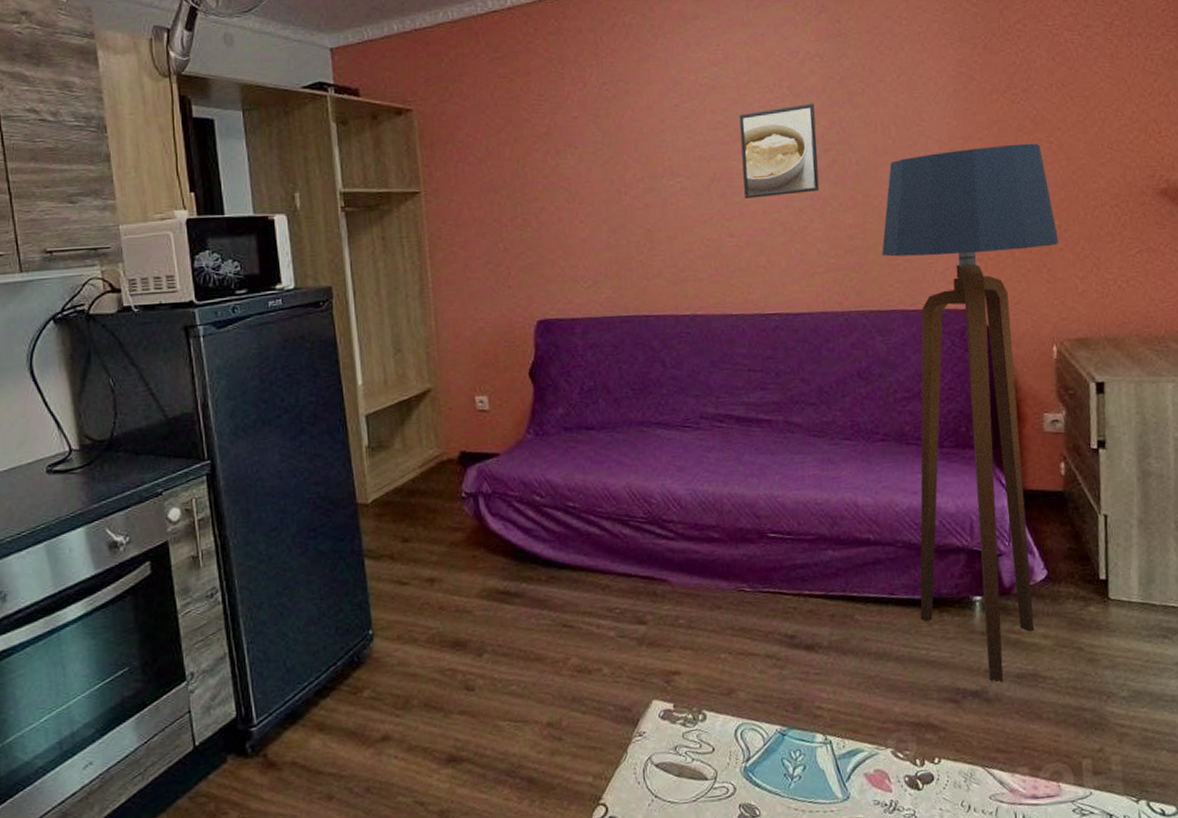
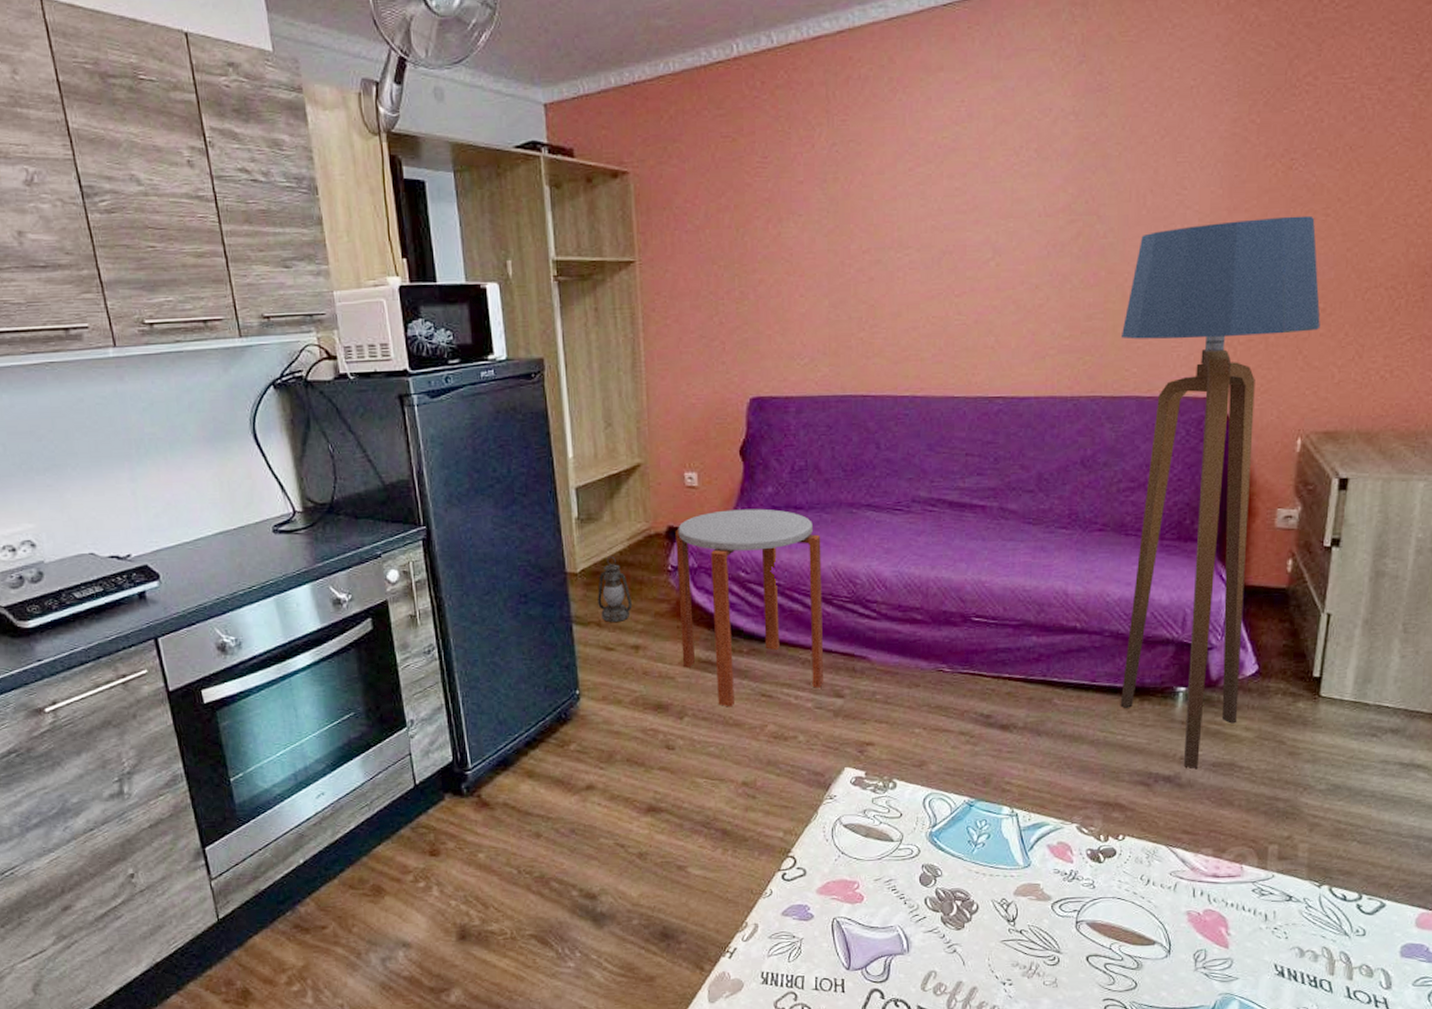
lantern: none [390,484,426,555] -> present [598,556,632,622]
side table: none [468,430,626,641] -> present [675,508,824,707]
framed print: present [739,103,820,199] -> none [976,167,1063,273]

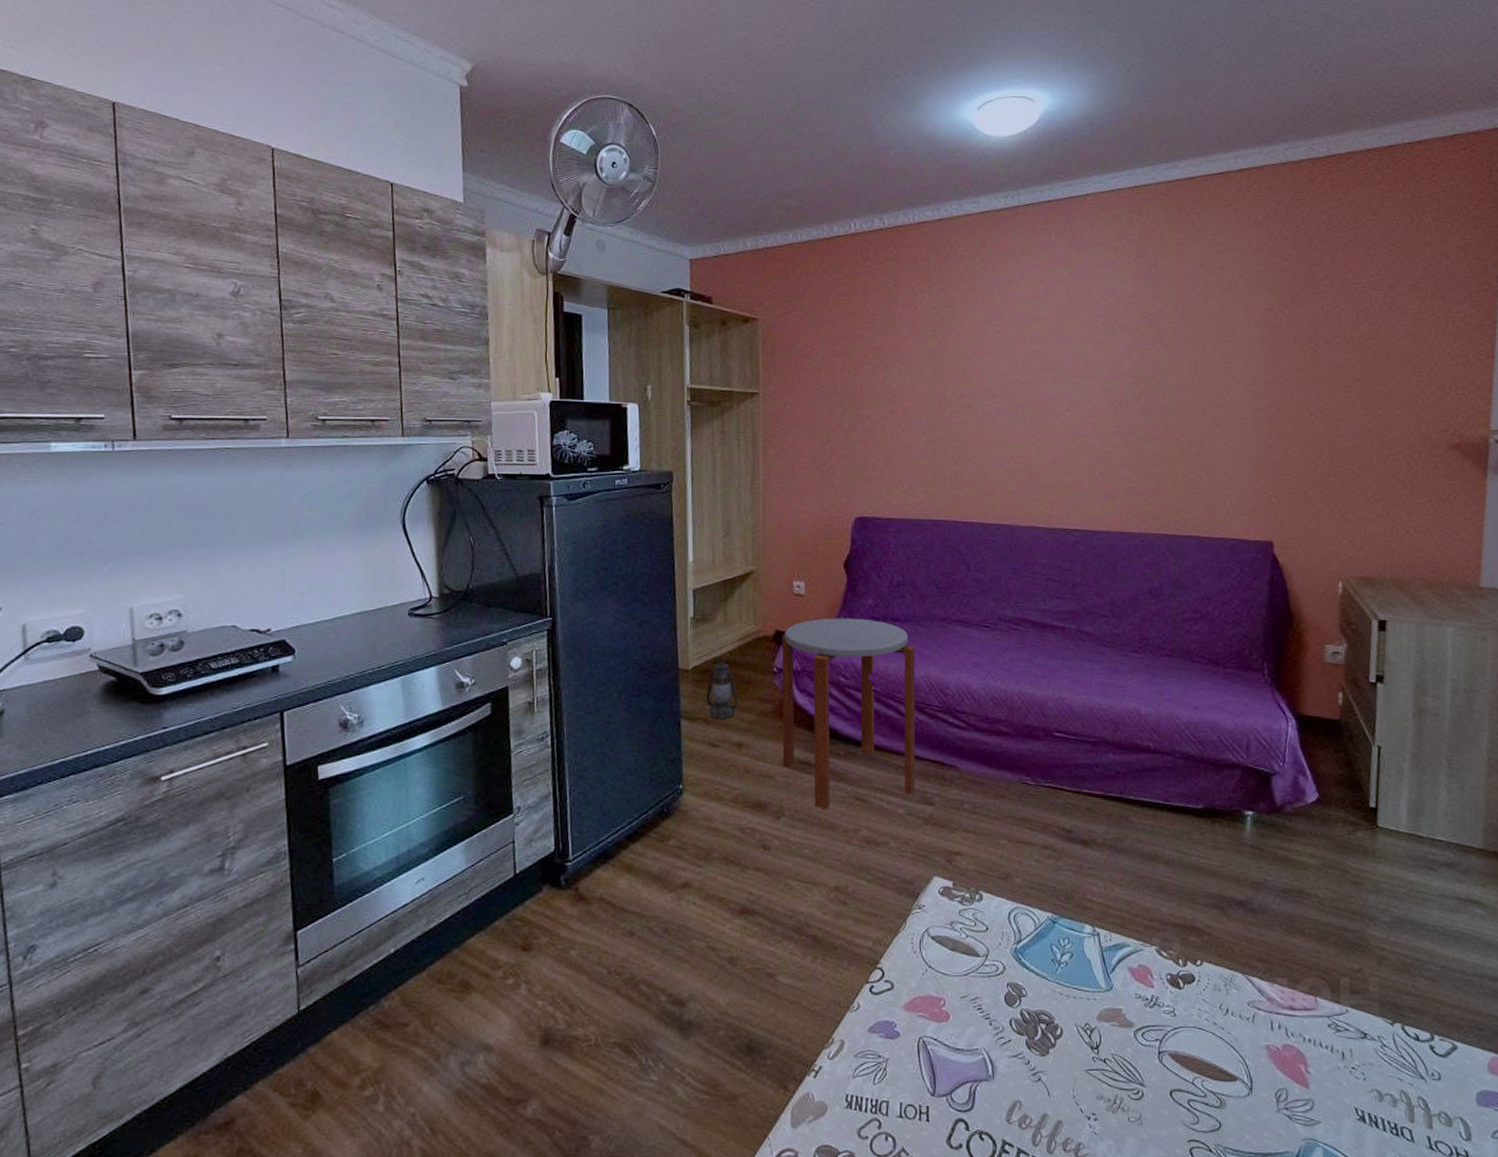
floor lamp: present [1120,215,1321,768] -> none [1181,390,1351,894]

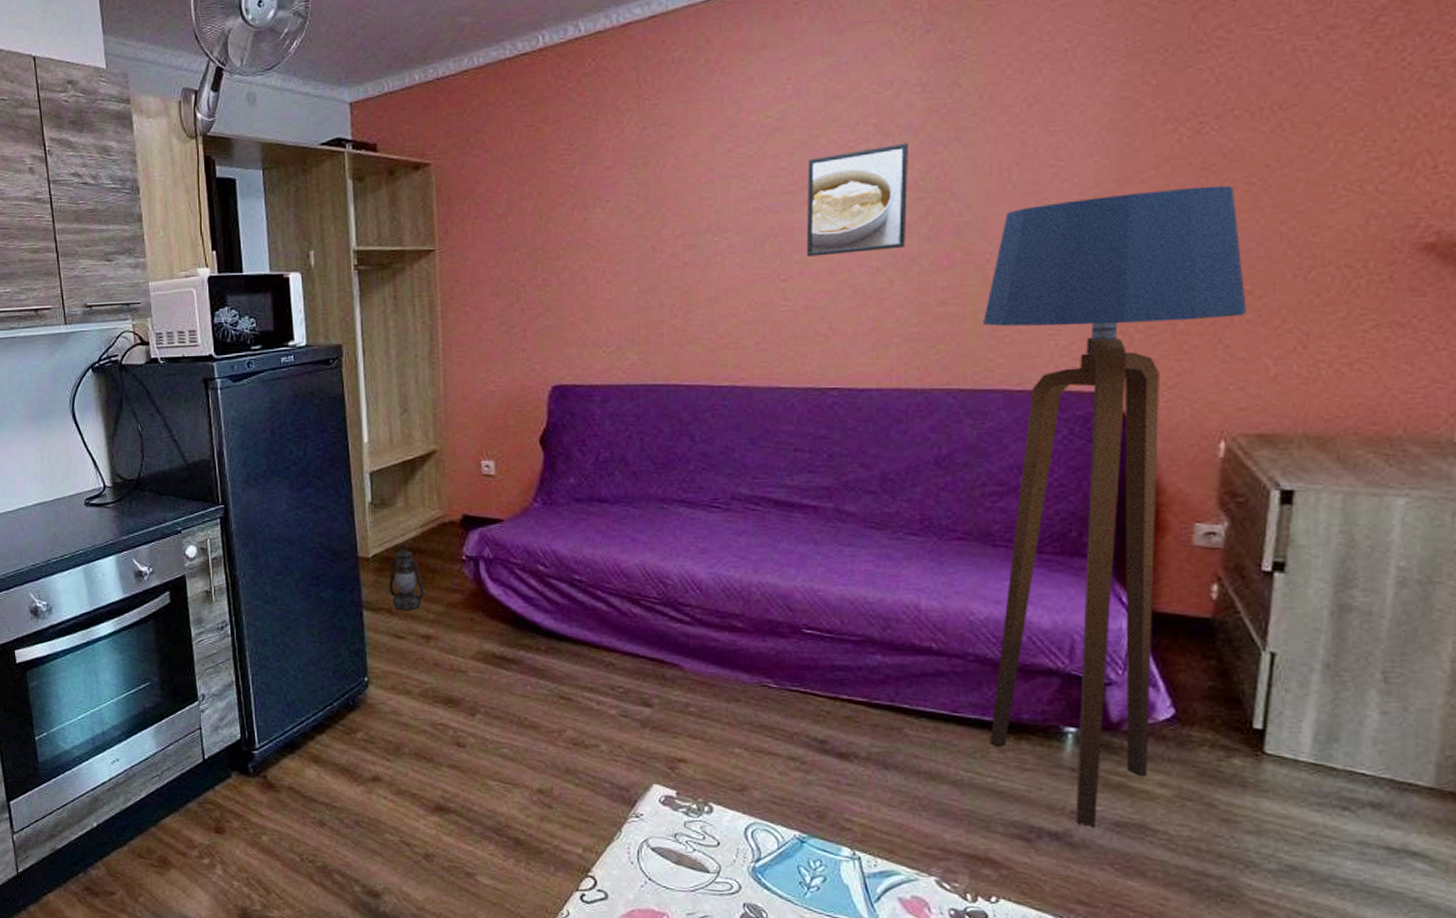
side table: present [781,618,916,810] -> none [470,500,630,708]
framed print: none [1054,339,1127,422] -> present [806,142,908,257]
floor lamp: none [1181,390,1351,894] -> present [983,185,1247,826]

